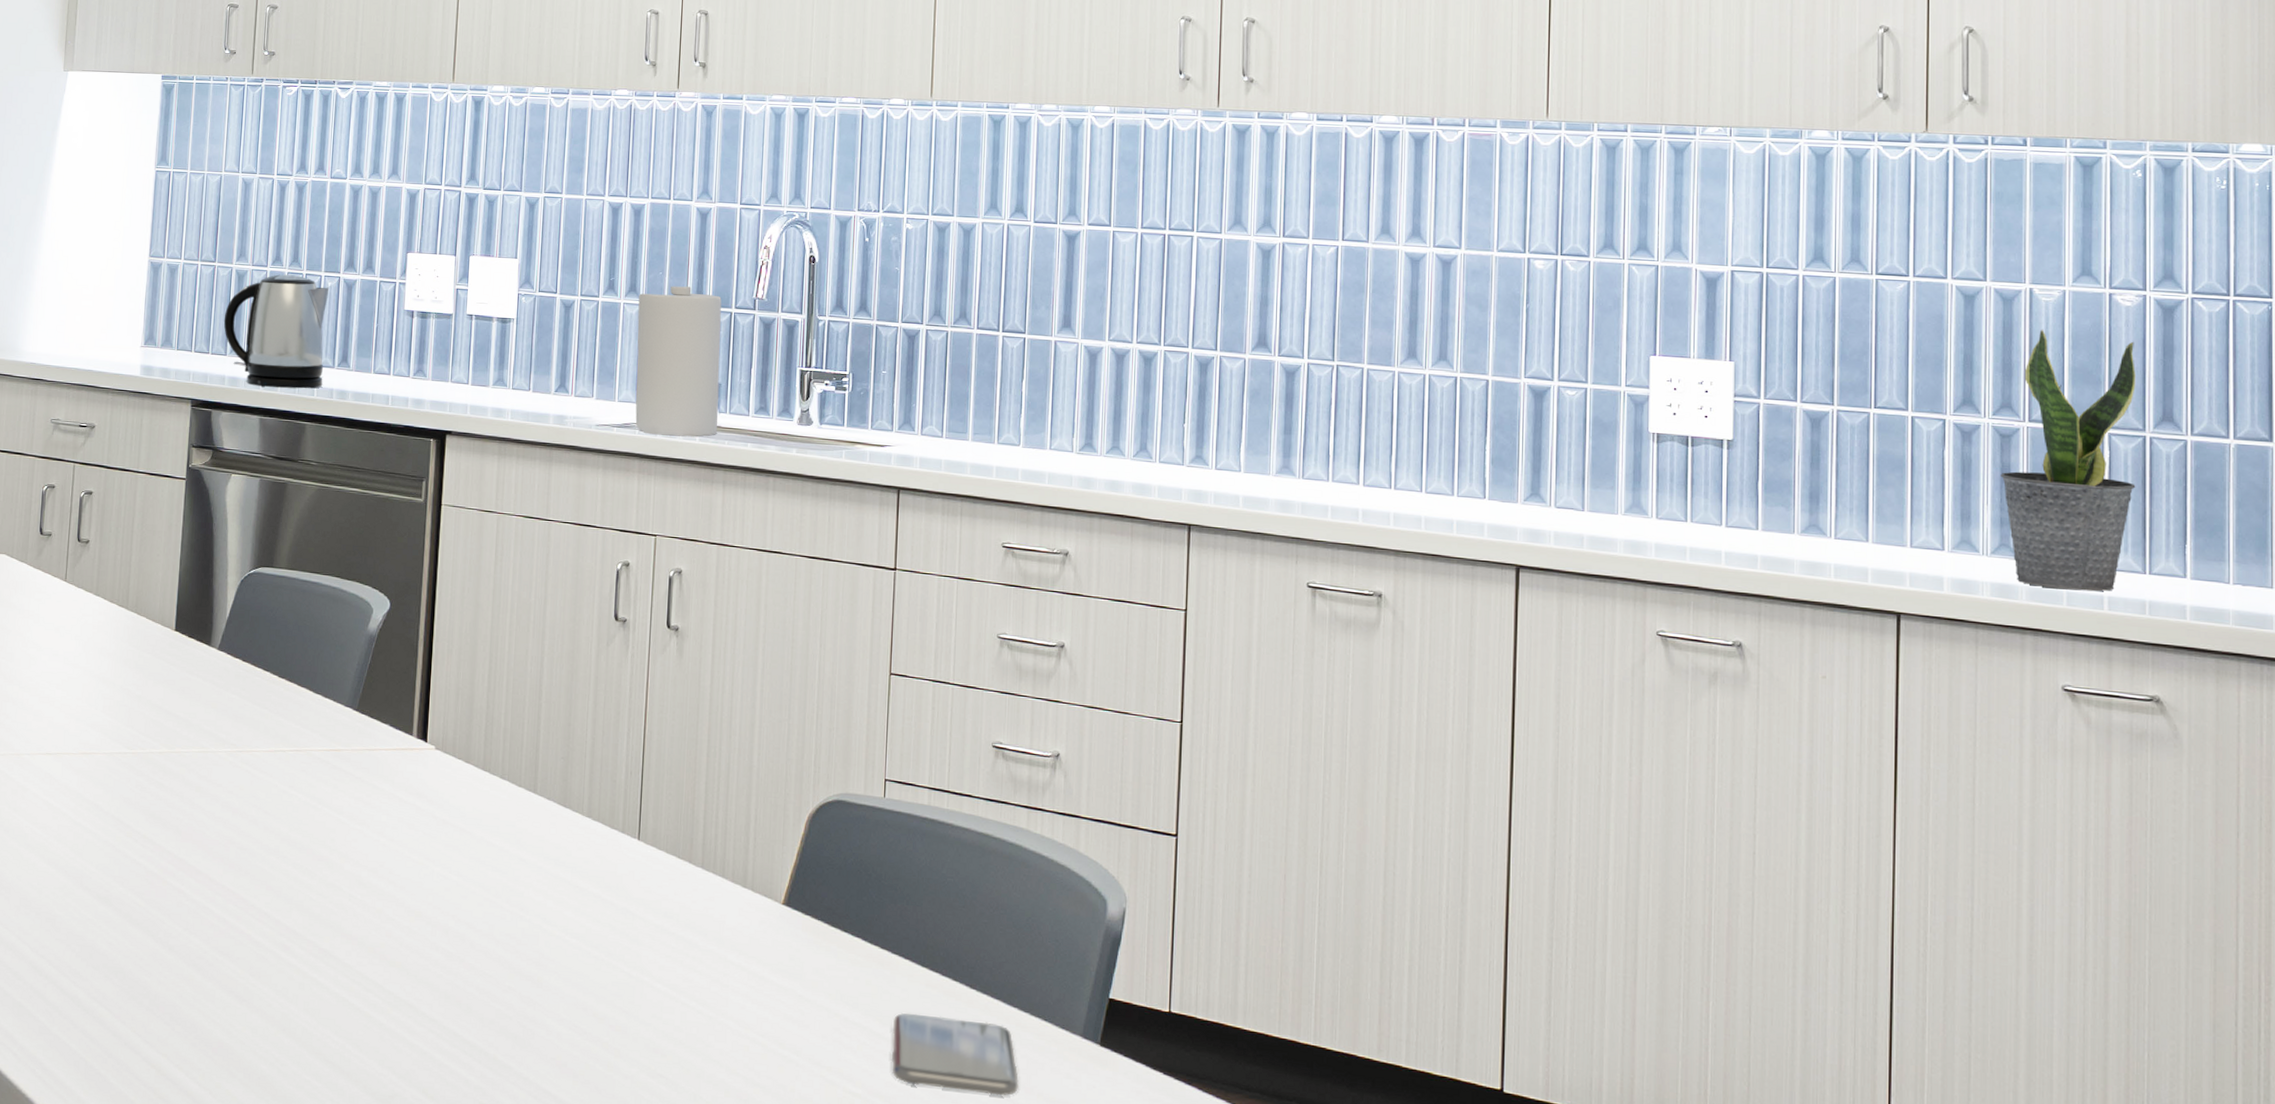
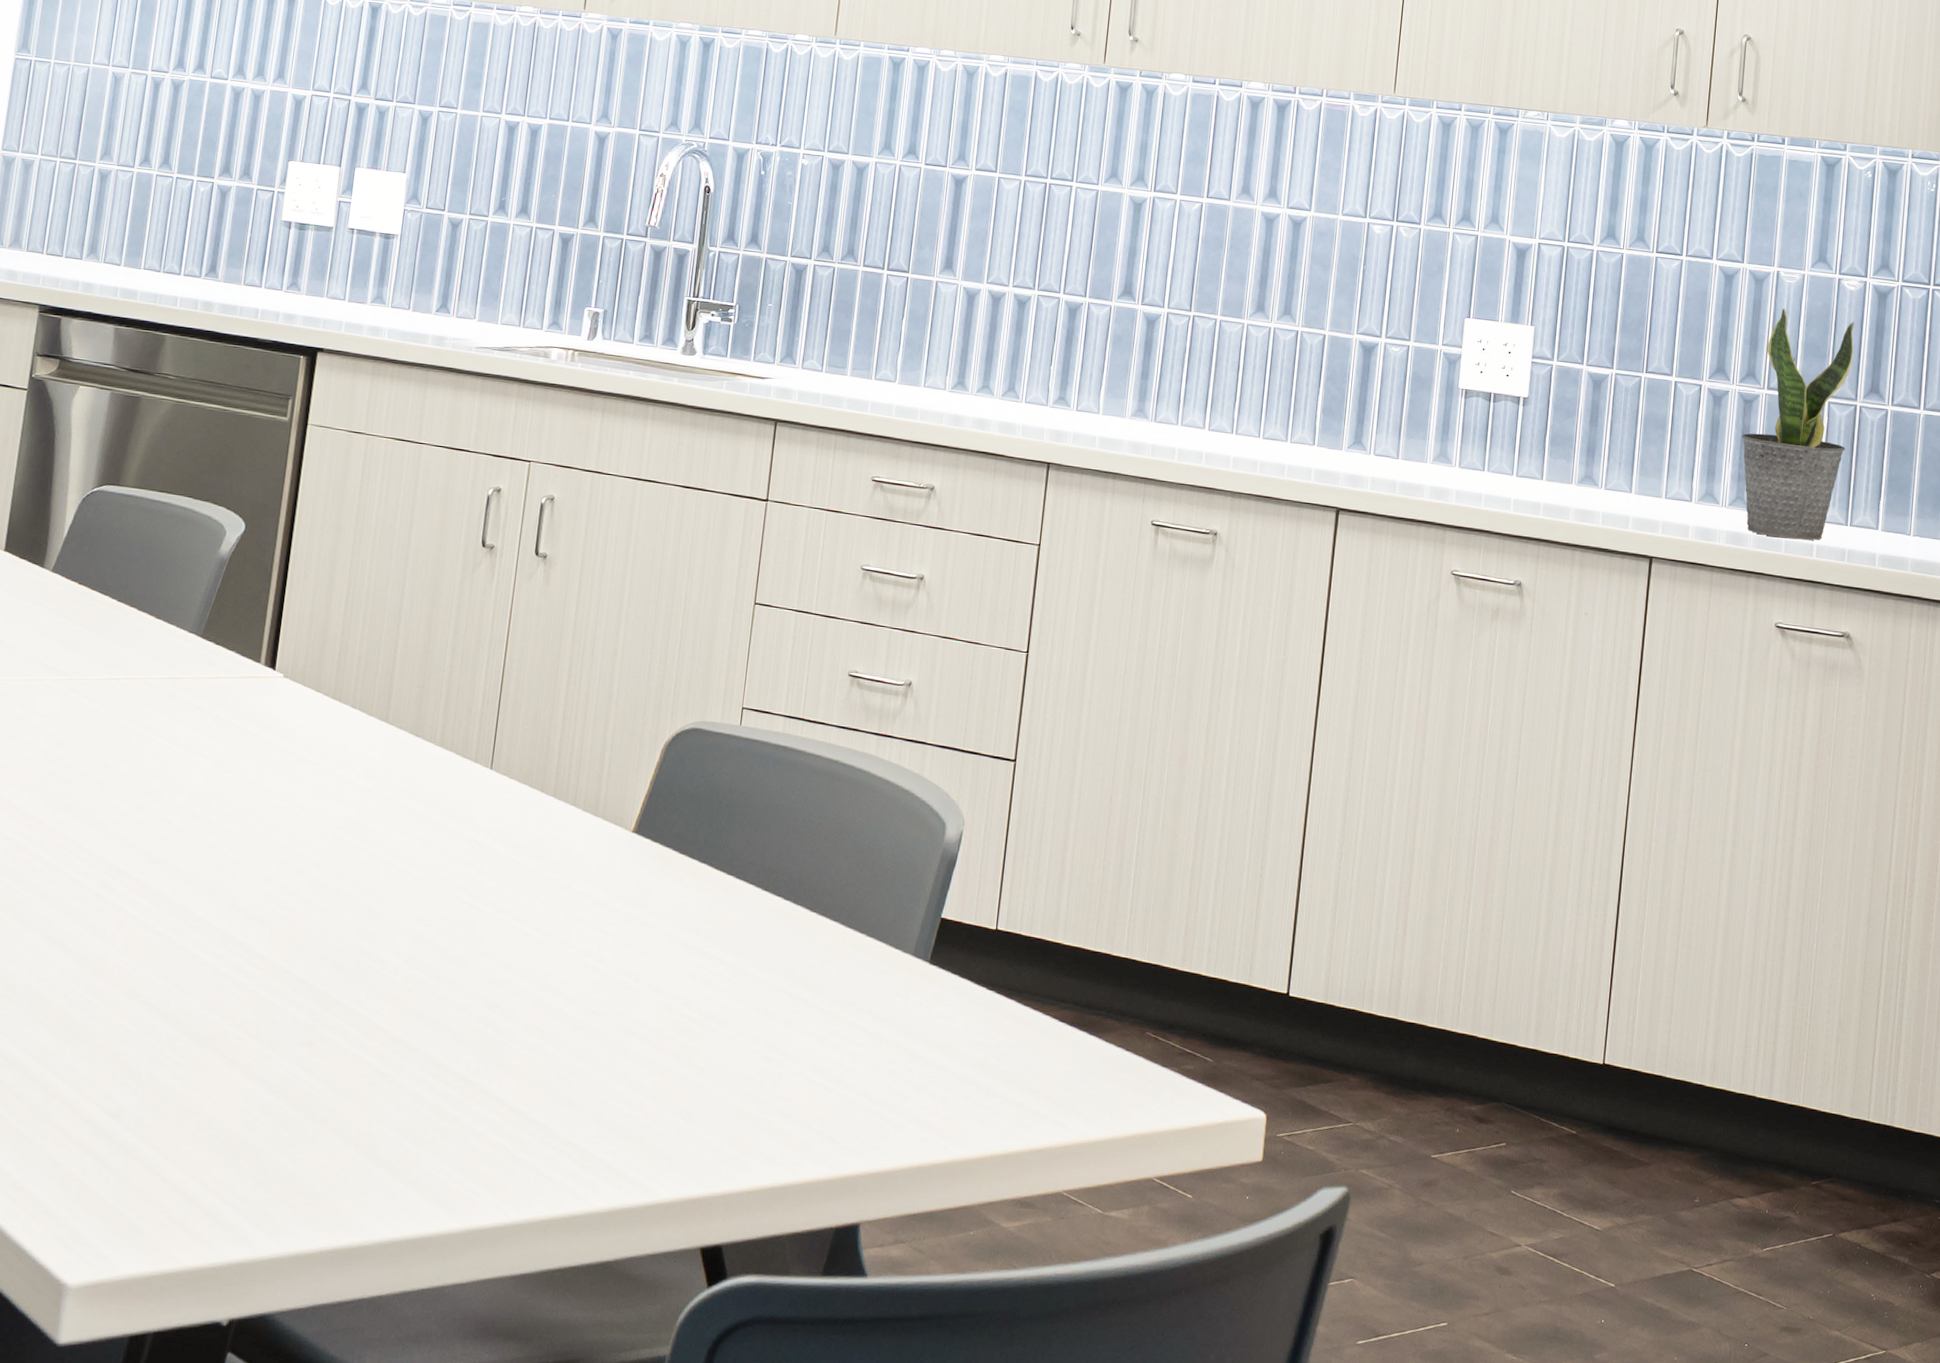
kettle: present [223,274,330,389] -> none [81,176,201,299]
paper towel holder: present [635,286,722,437] -> none [517,209,614,364]
smartphone: present [891,1013,1019,1096] -> none [728,937,850,1015]

